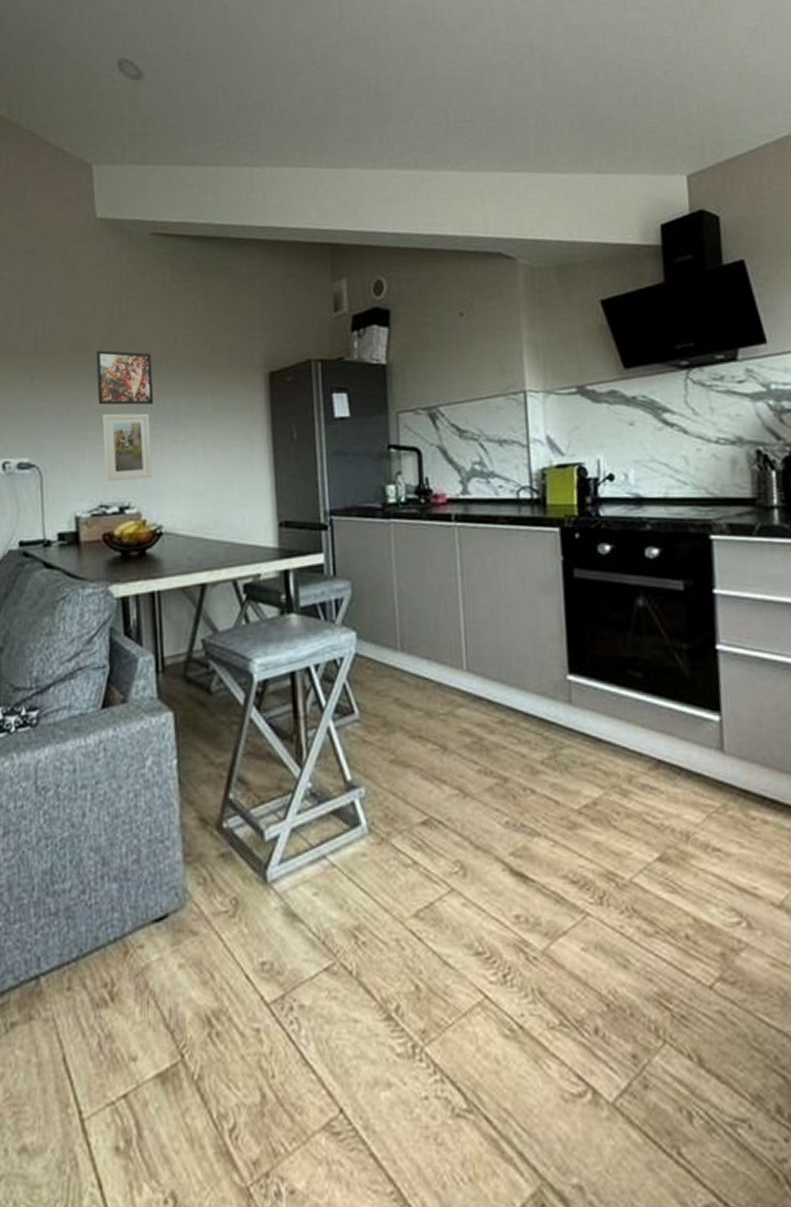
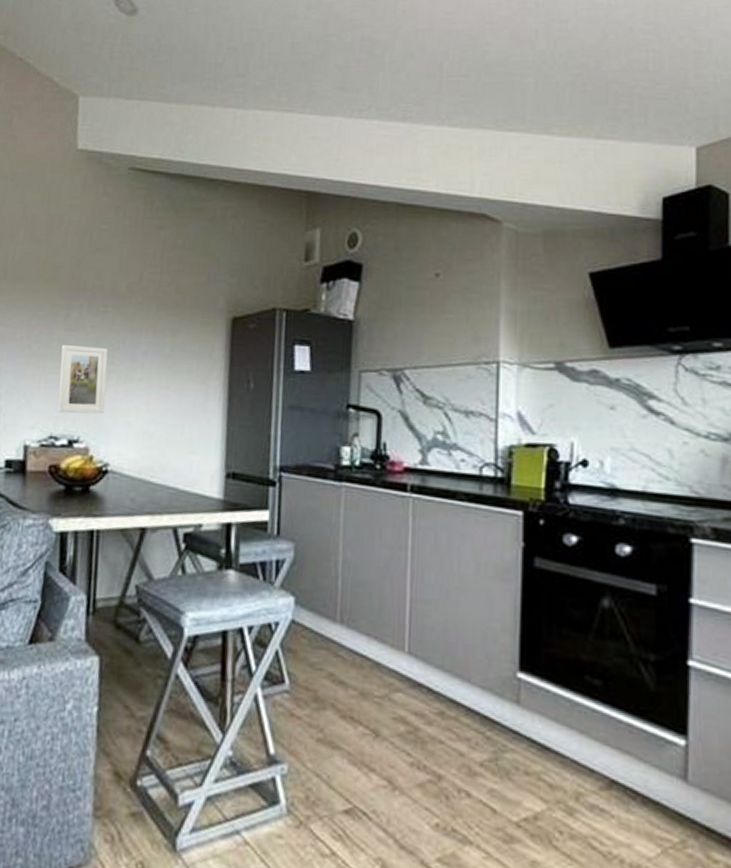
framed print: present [96,350,154,405] -> none [58,280,117,339]

